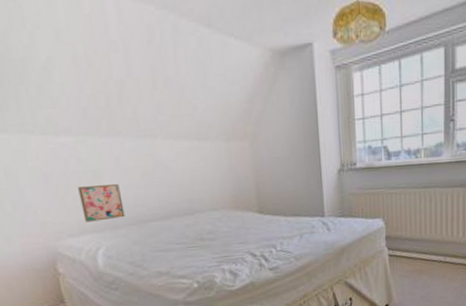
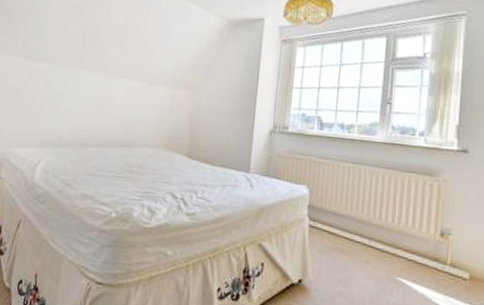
wall art: present [78,183,125,222] -> none [36,105,73,139]

